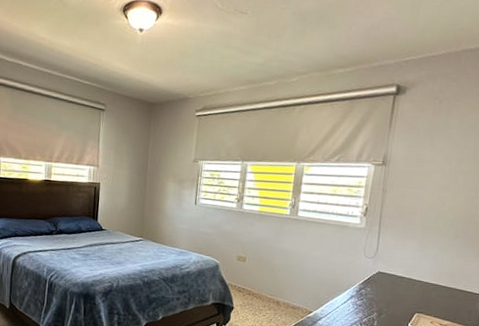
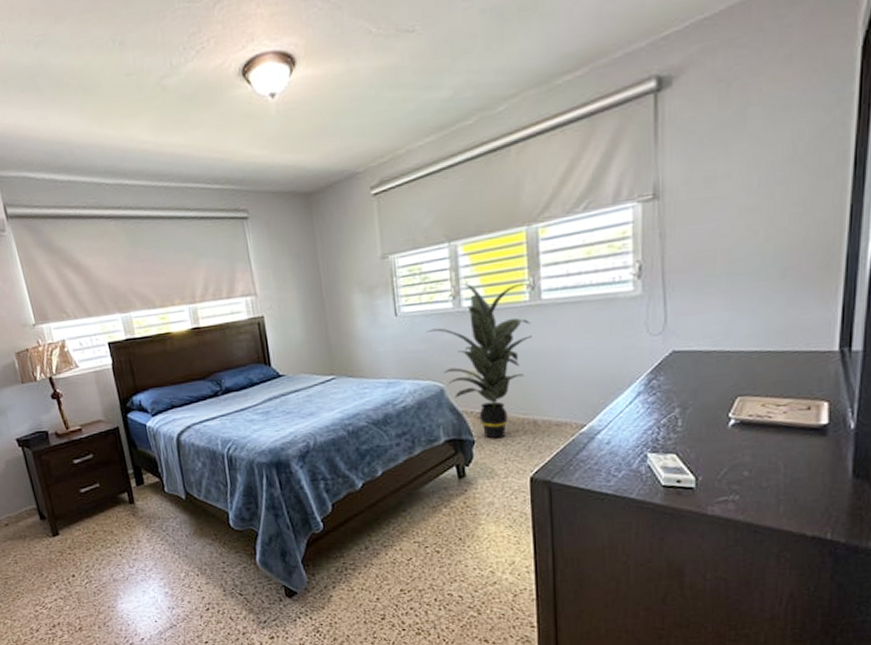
indoor plant: none [214,192,294,309] -> present [426,282,533,439]

